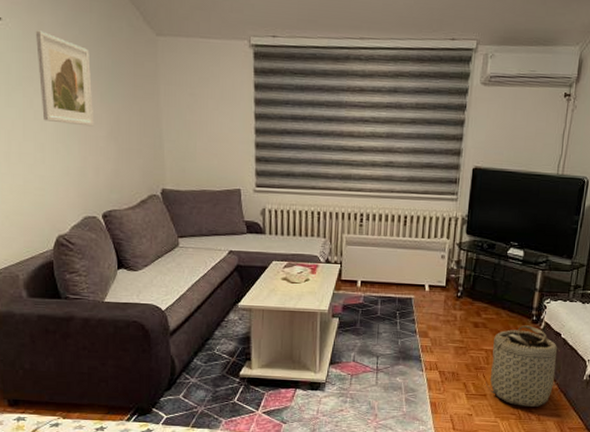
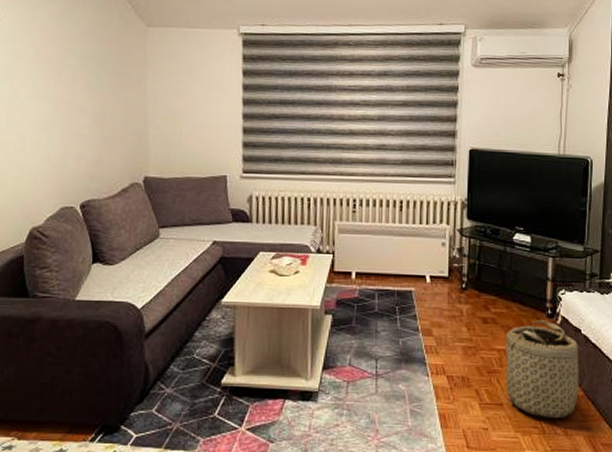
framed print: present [36,30,94,127] -> none [27,24,80,115]

